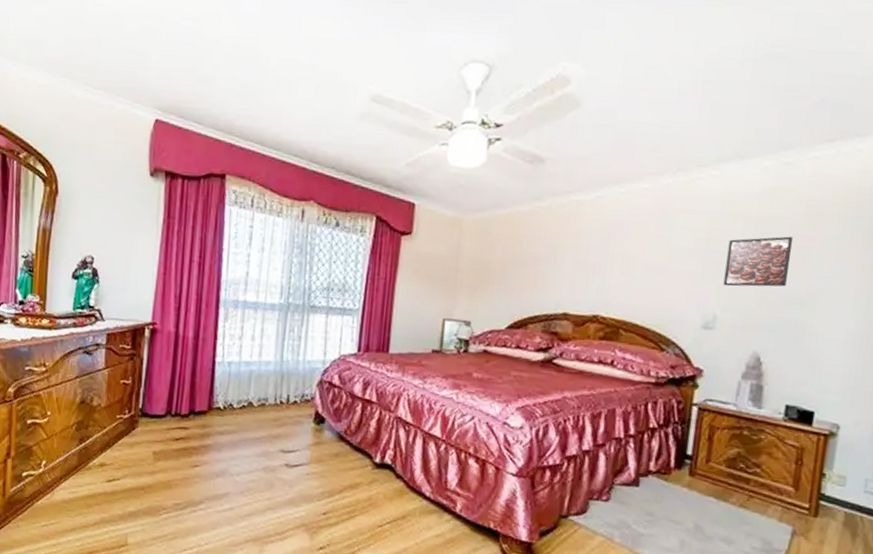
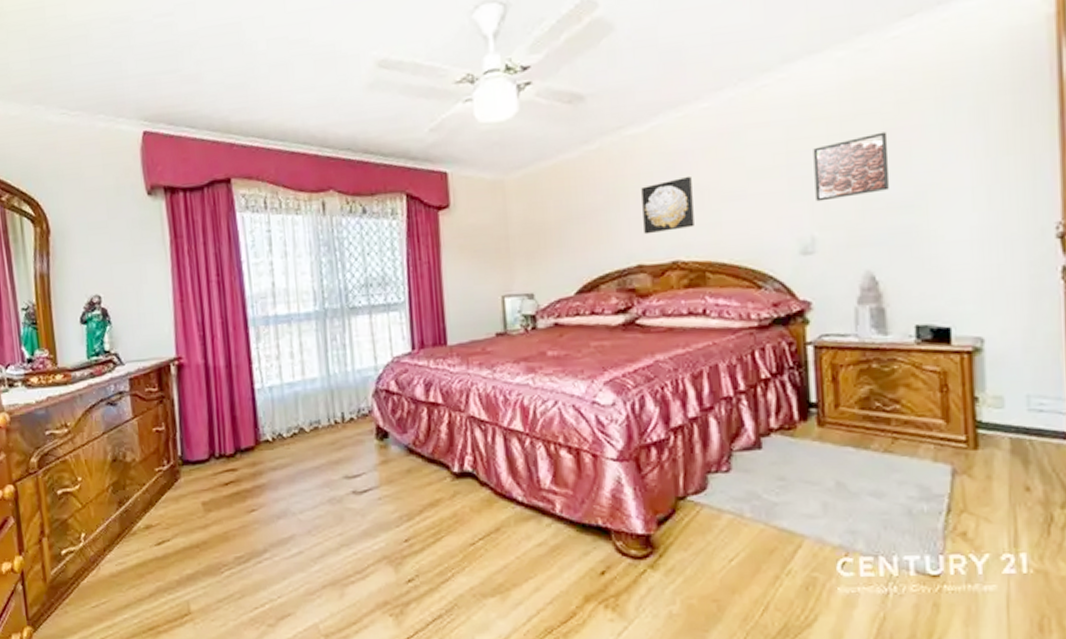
wall art: none [574,244,623,289] -> present [641,176,694,235]

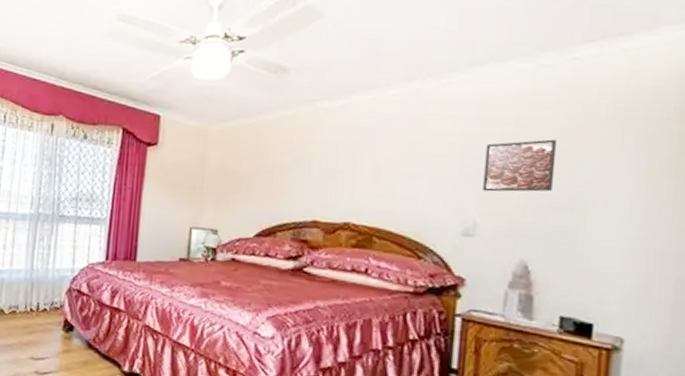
wall art: present [641,176,694,235] -> none [323,150,372,196]

